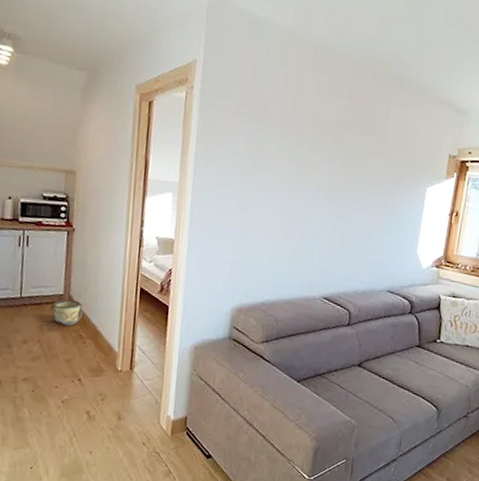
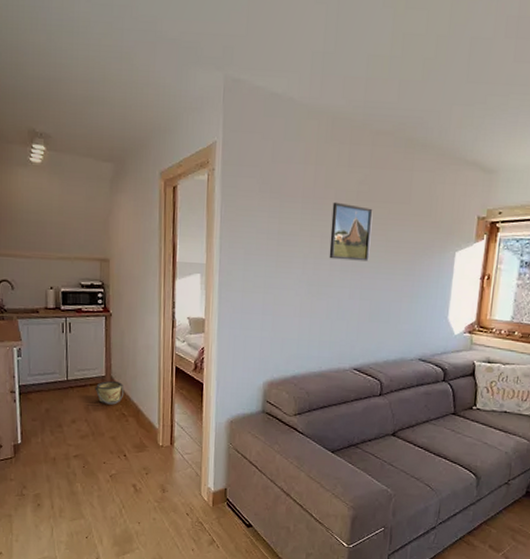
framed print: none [304,130,350,191] -> present [329,202,373,261]

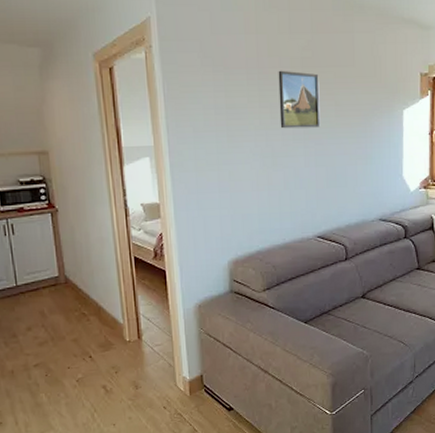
bucket: present [95,380,125,405] -> none [48,279,82,306]

